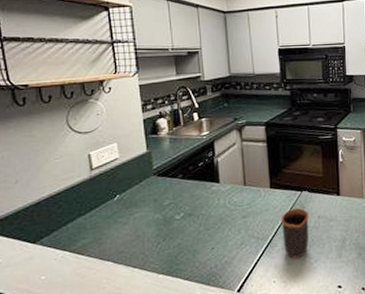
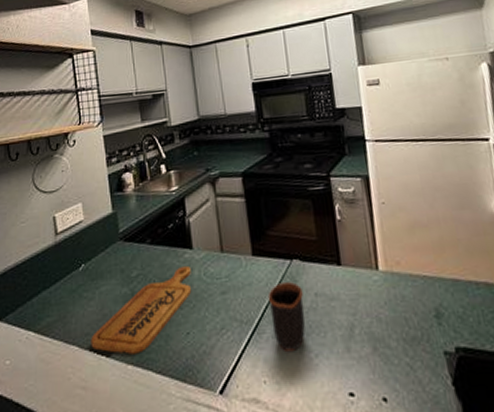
cutting board: none [125,196,218,267] -> present [91,265,192,354]

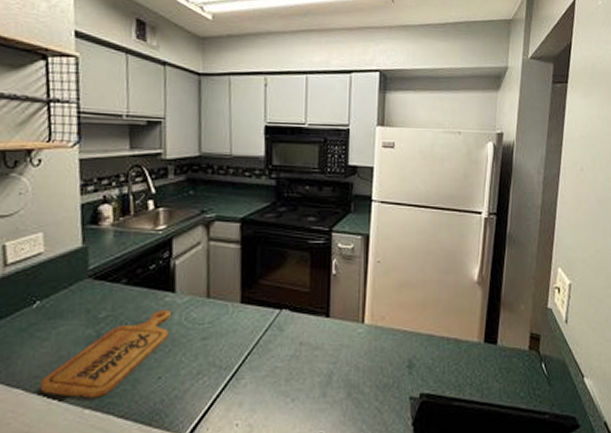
mug: present [267,282,306,353] -> none [251,331,288,397]

